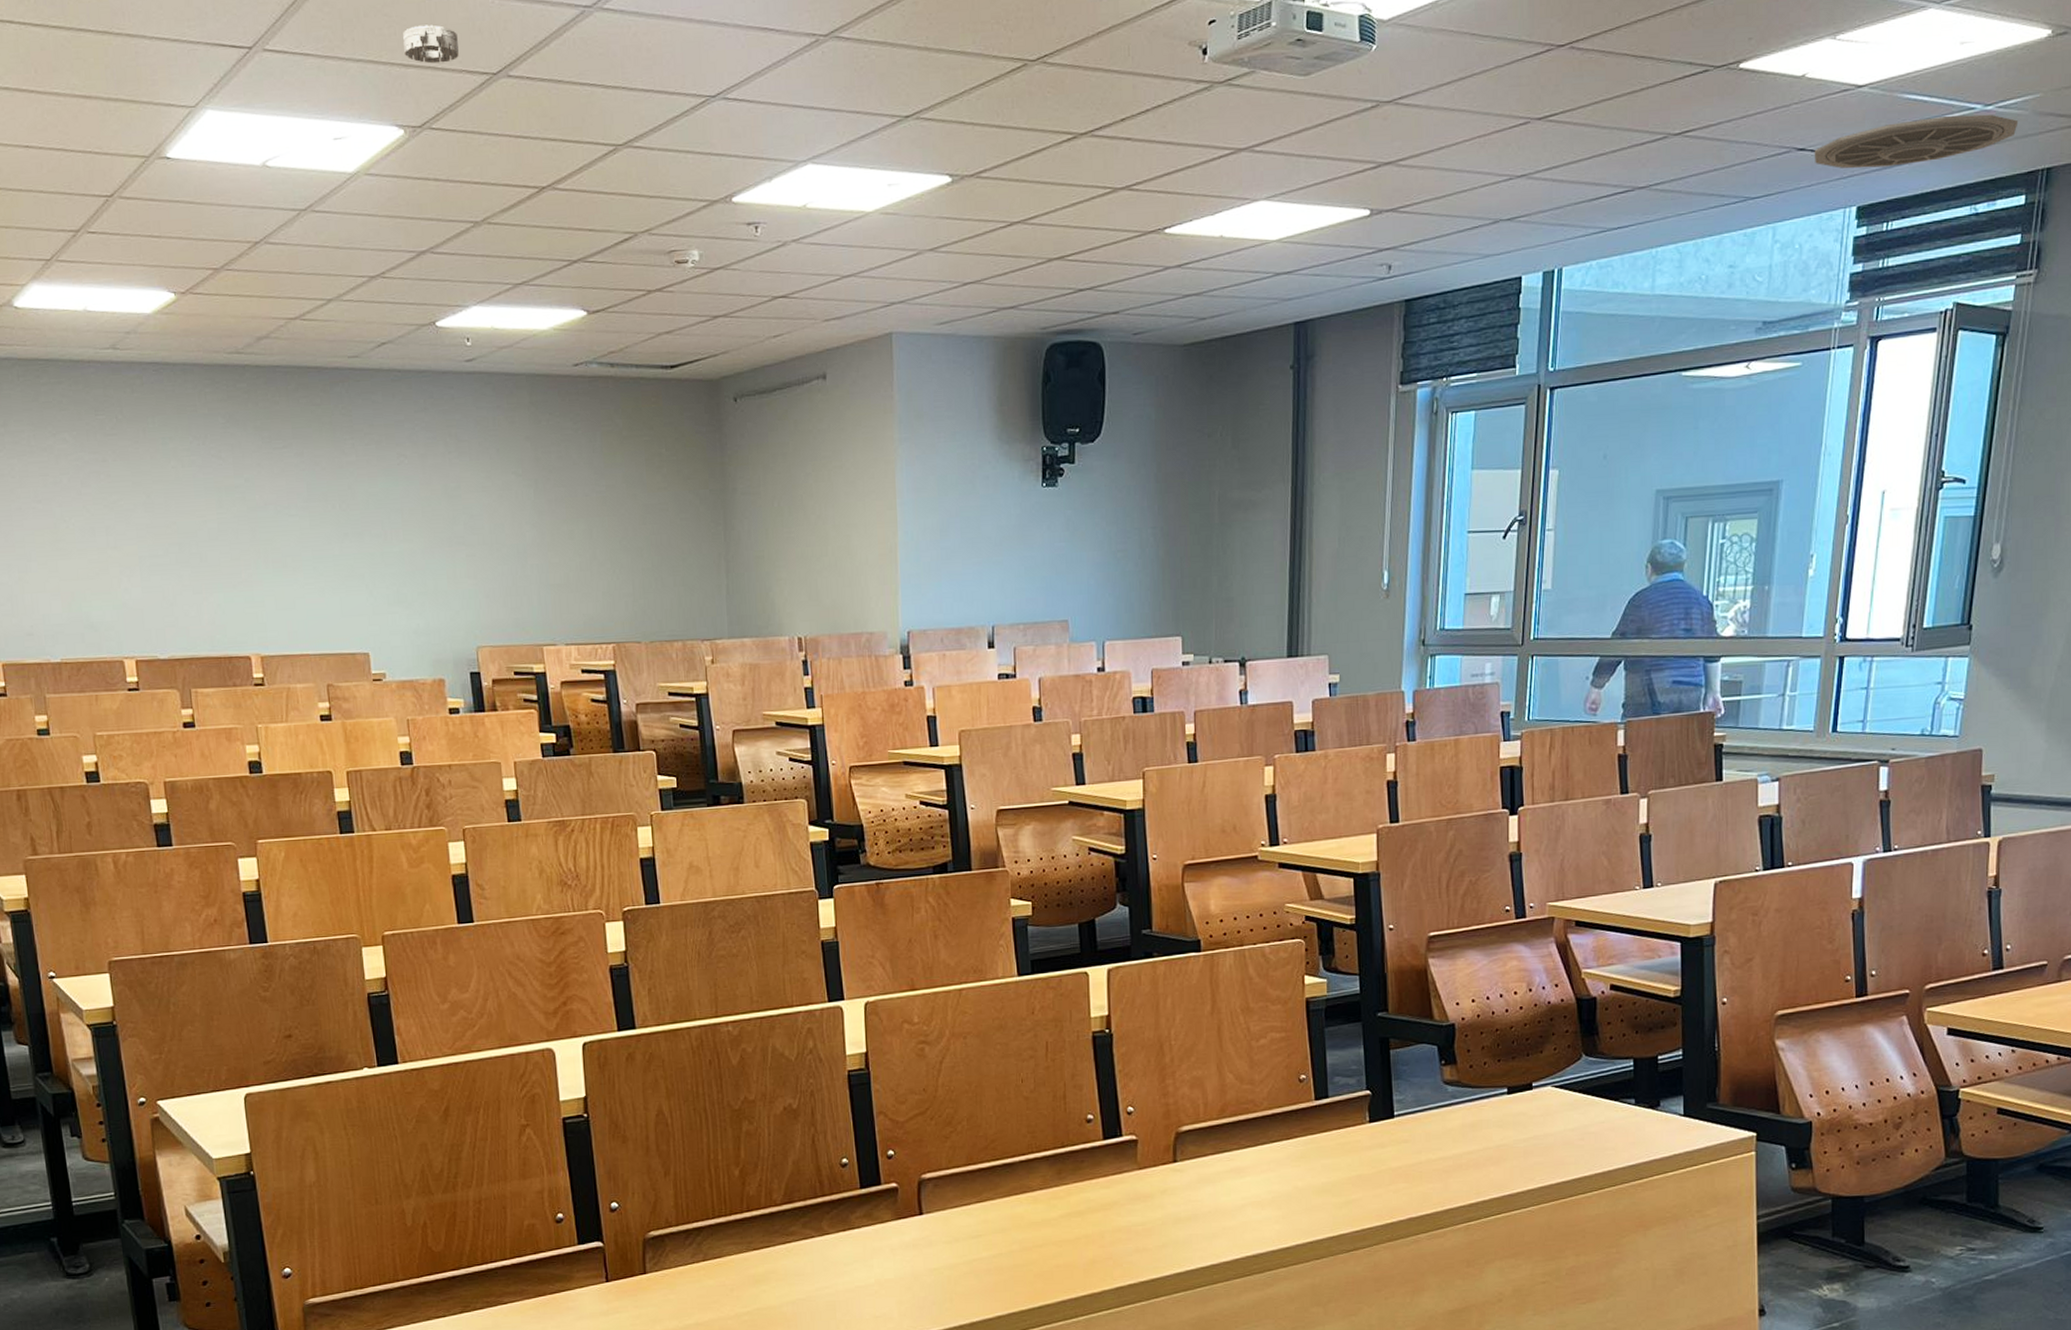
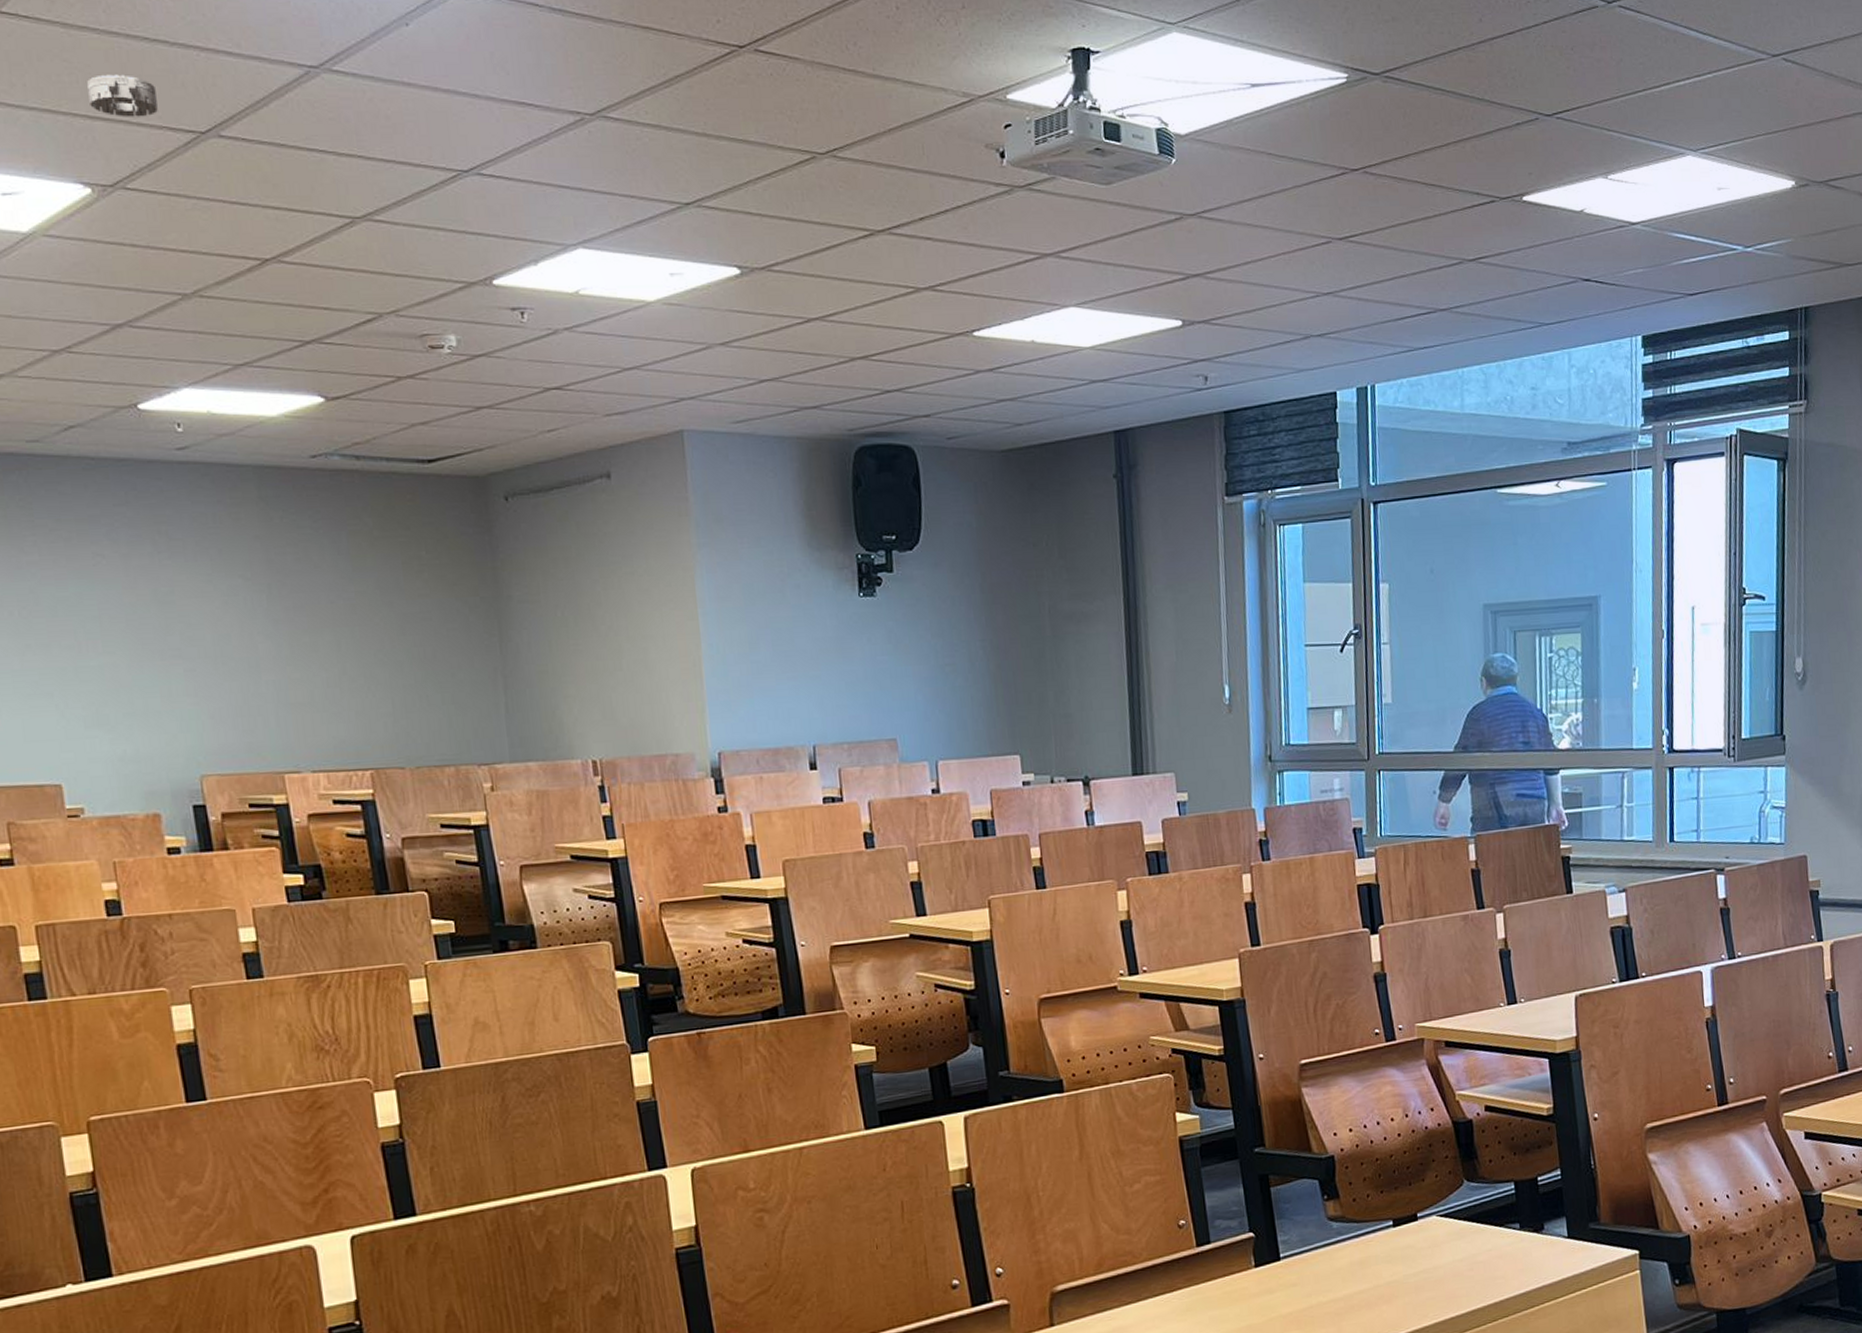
ceiling vent: present [1814,114,2019,169] -> none [1598,254,1776,300]

